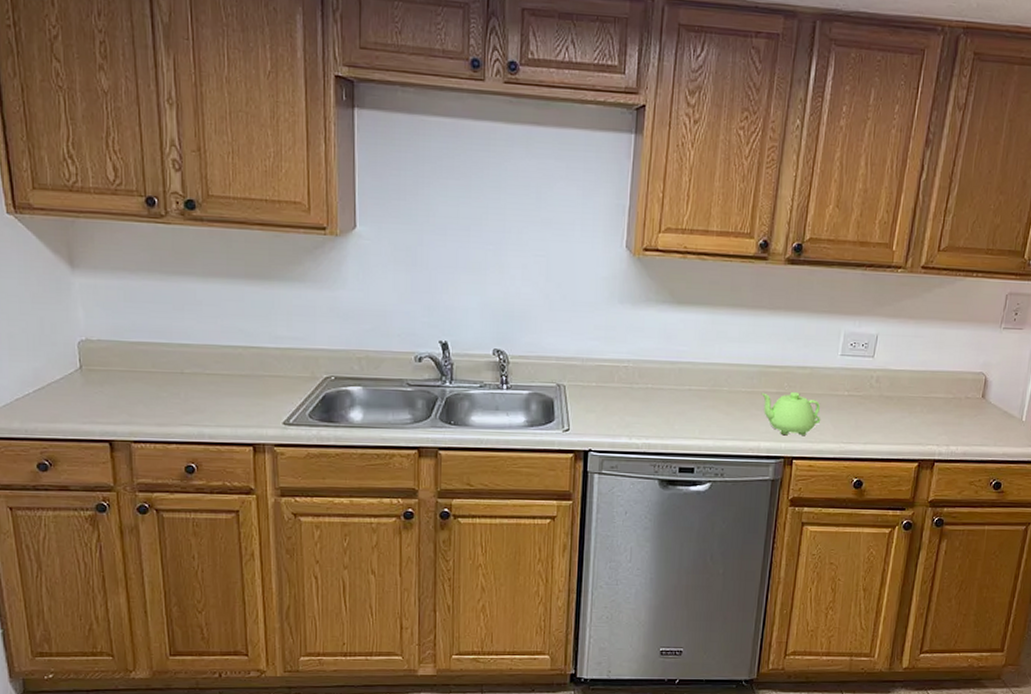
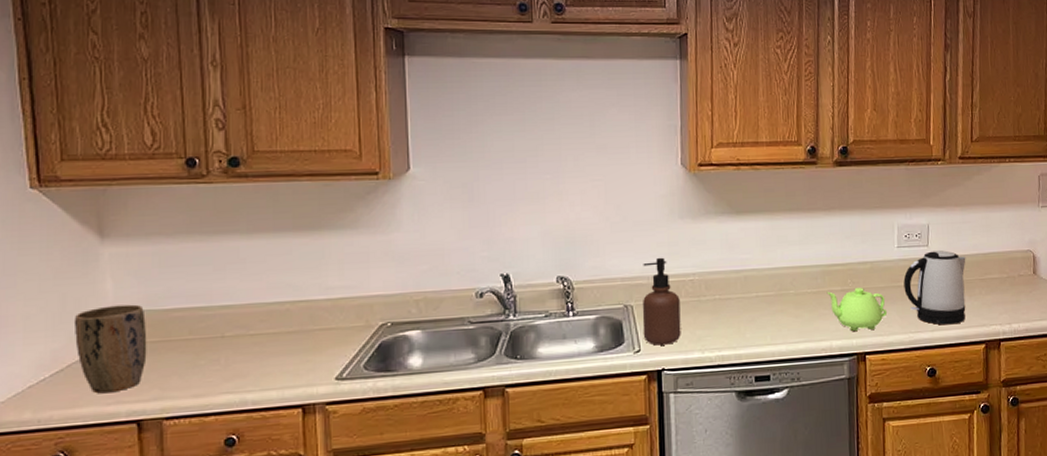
plant pot: none [51,333,116,413] -> present [73,304,147,394]
soap dispenser: none [573,340,612,427] -> present [642,257,681,346]
kettle: none [841,363,912,440] -> present [903,250,966,325]

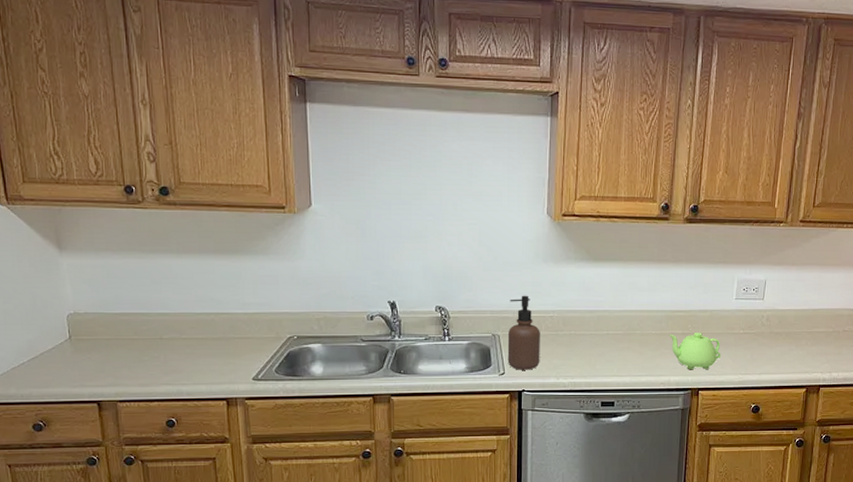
plant pot: present [73,304,147,394] -> none [43,307,102,378]
kettle: present [903,250,966,325] -> none [738,304,797,370]

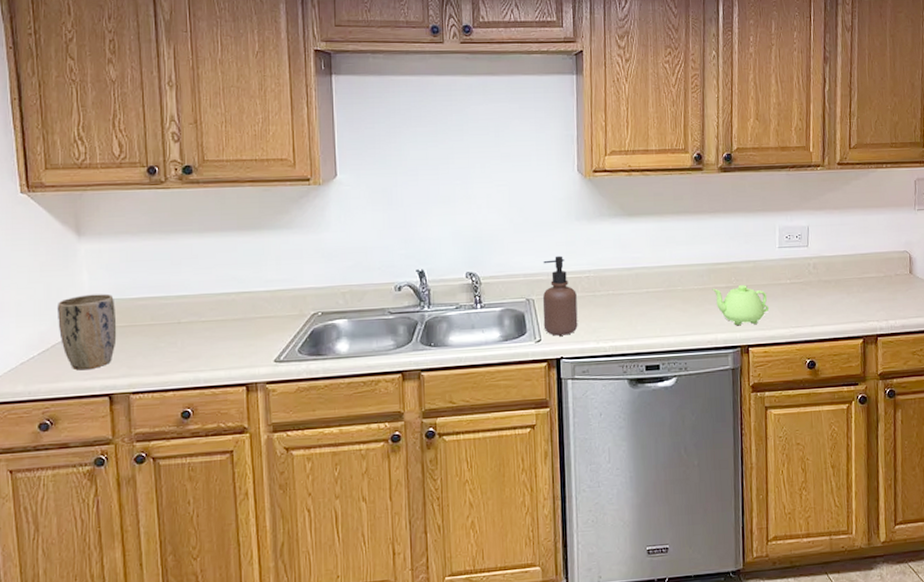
plant pot: none [43,307,102,378] -> present [56,293,117,371]

